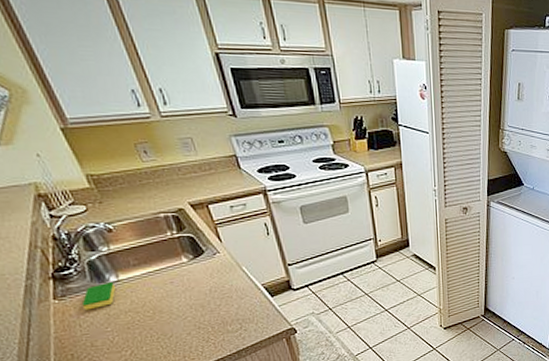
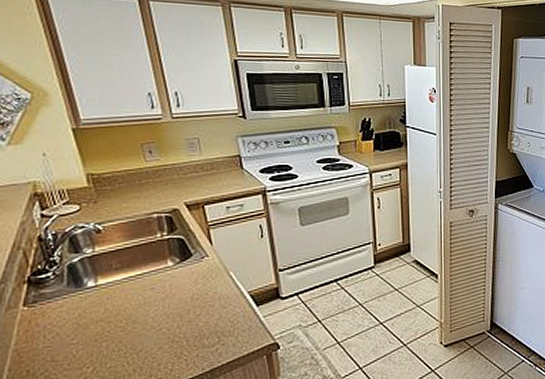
dish sponge: present [81,282,117,311] -> none [51,288,93,319]

